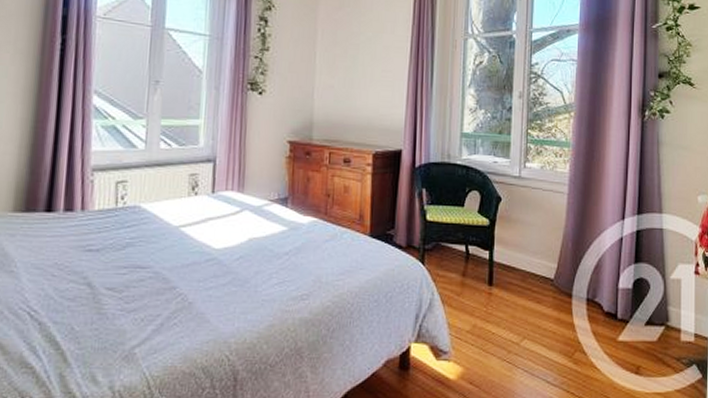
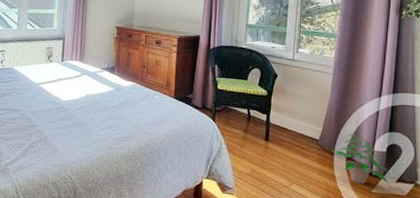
potted plant: none [569,269,638,332] -> present [331,134,391,185]

